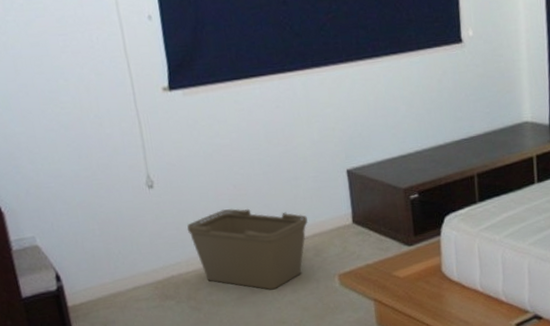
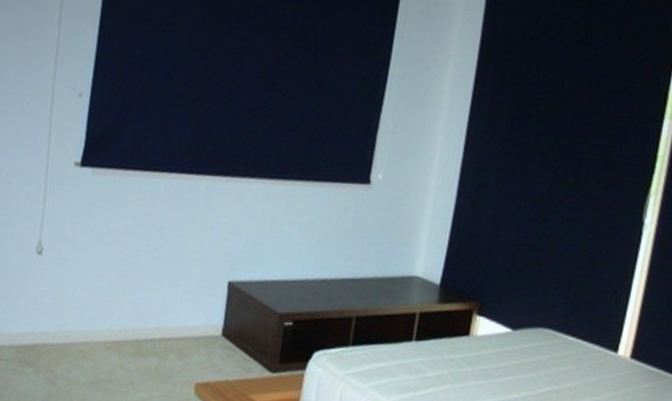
bicycle basket: present [187,208,308,290] -> none [62,290,179,382]

